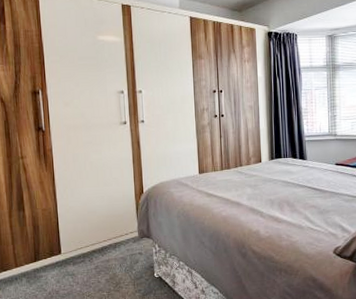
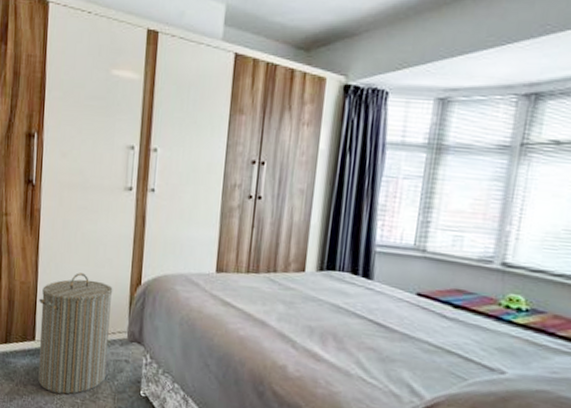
laundry hamper: none [61,193,125,292] -> present [38,273,113,395]

